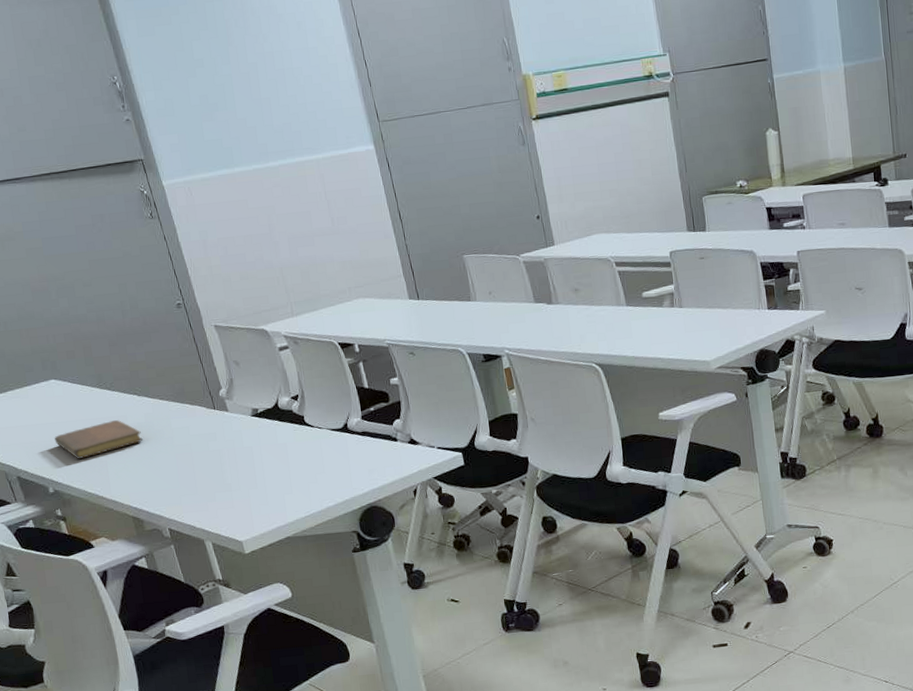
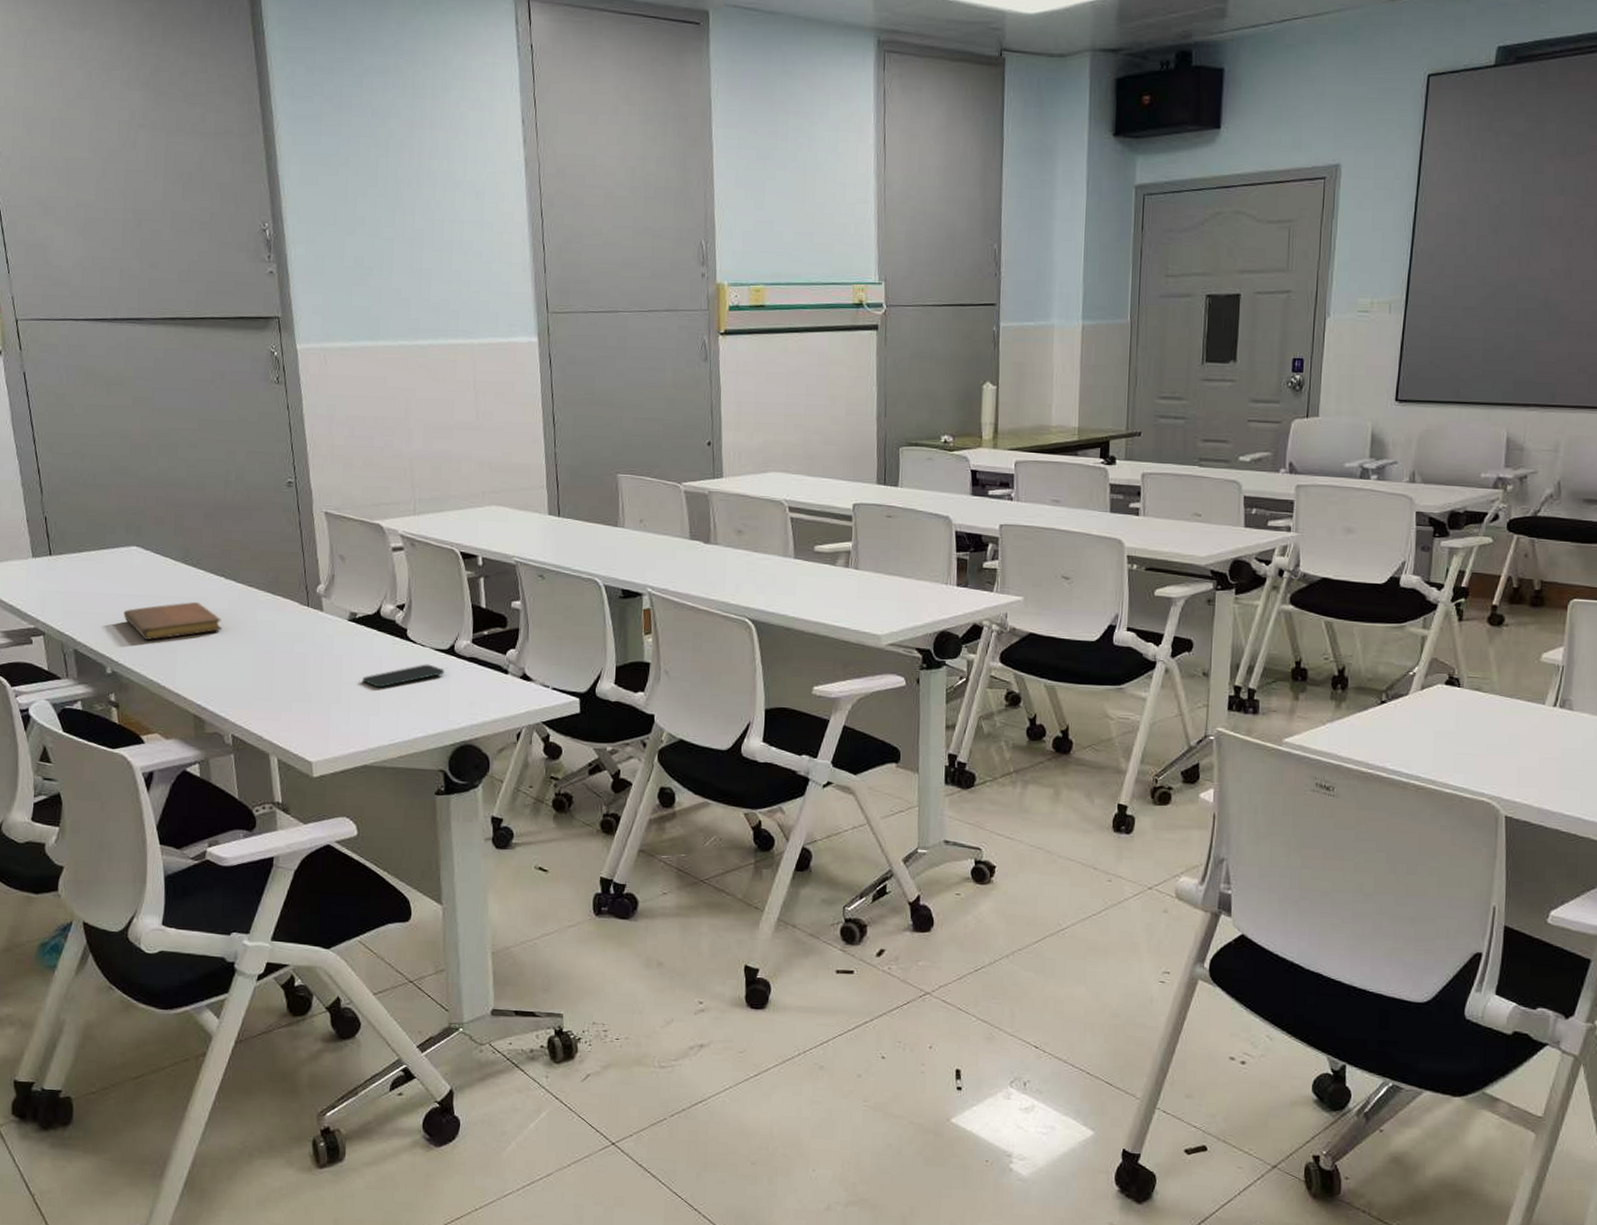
smartphone: none [273,443,343,470] -> present [363,664,445,688]

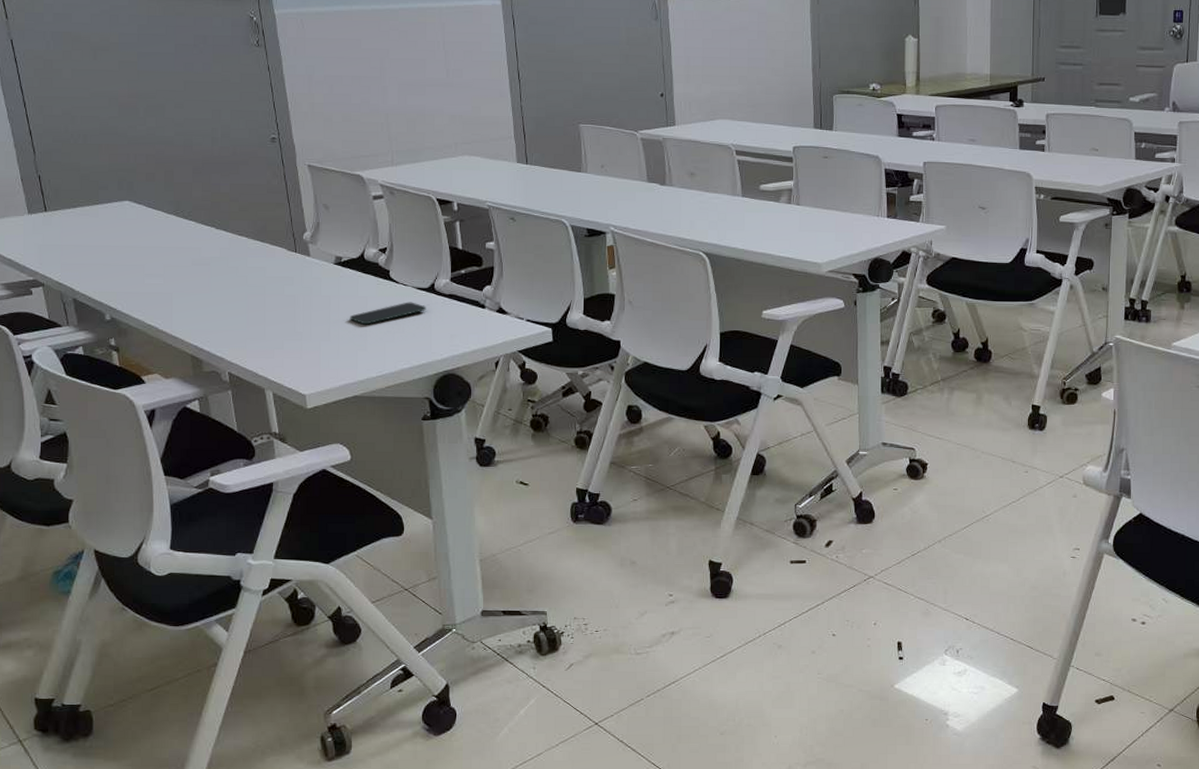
notebook: present [123,602,222,640] -> none [119,251,215,288]

